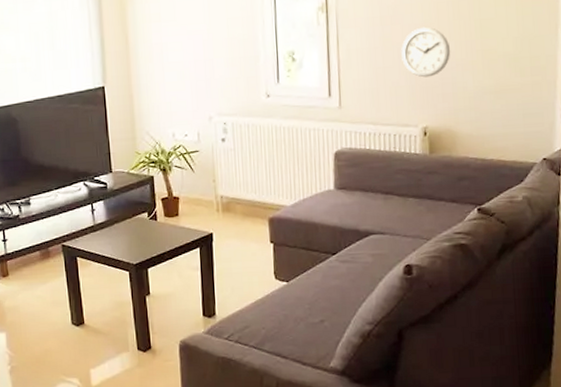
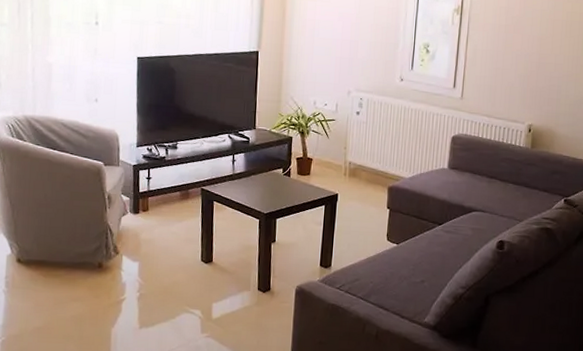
wall clock: present [401,26,451,78] -> none [518,39,560,83]

